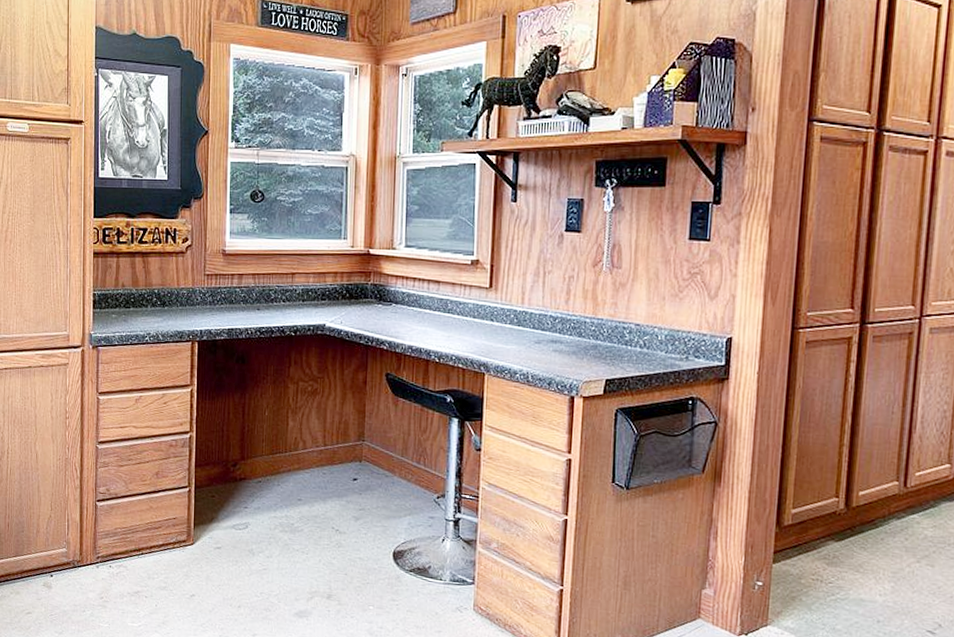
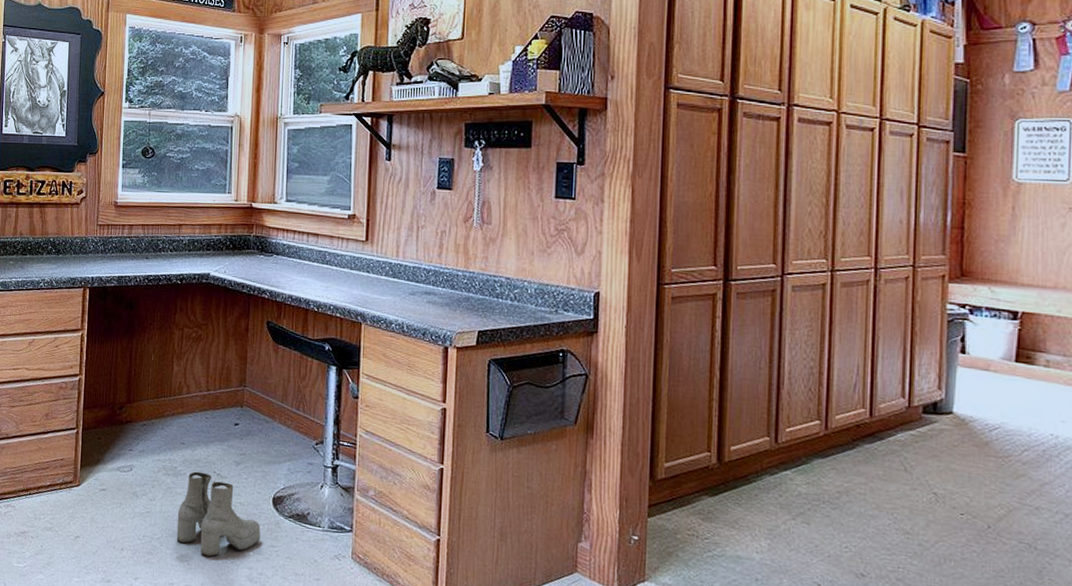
boots: none [294,527,381,612] -> present [176,471,261,557]

